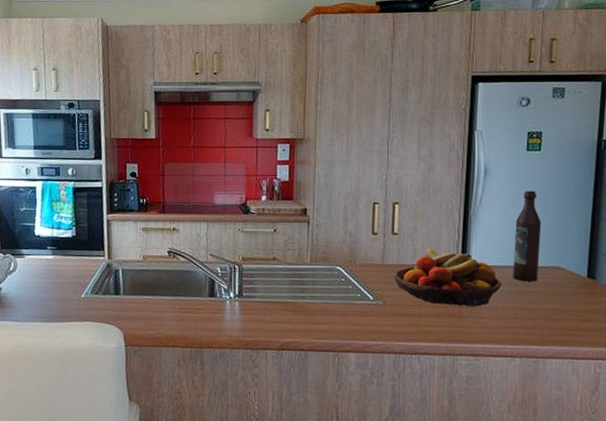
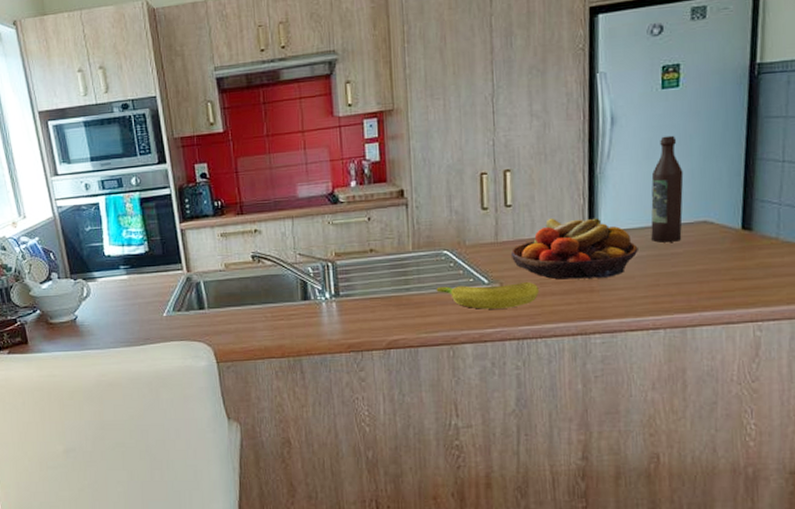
banana: none [328,298,417,325] -> present [436,281,540,309]

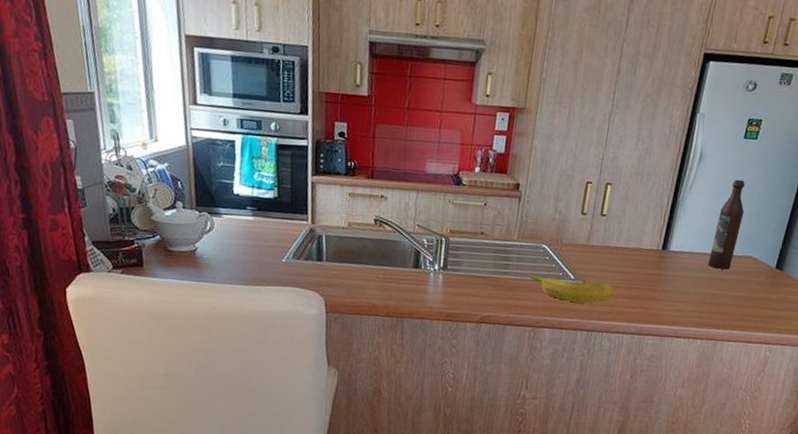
fruit bowl: present [510,218,638,280] -> none [596,231,697,291]

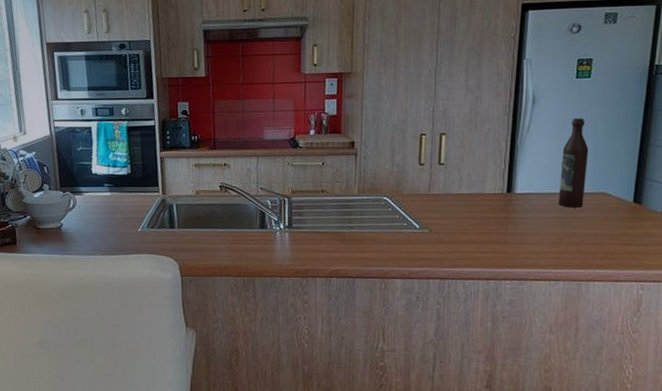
banana: present [530,275,614,304] -> none [375,227,462,252]

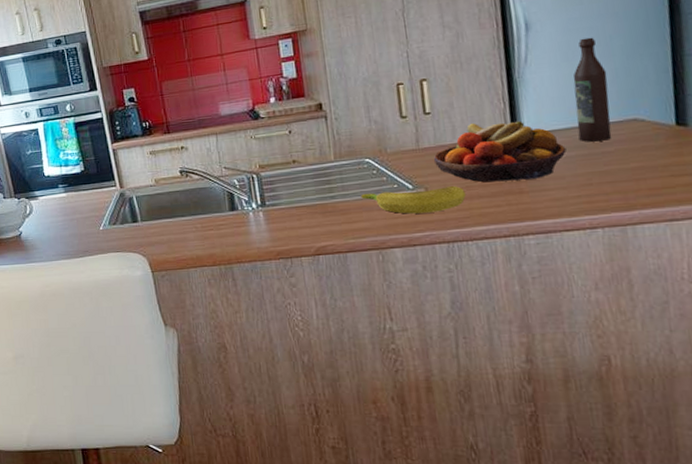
banana: none [375,227,462,252] -> present [360,185,467,214]
fruit bowl: none [440,177,547,233] -> present [433,121,566,183]

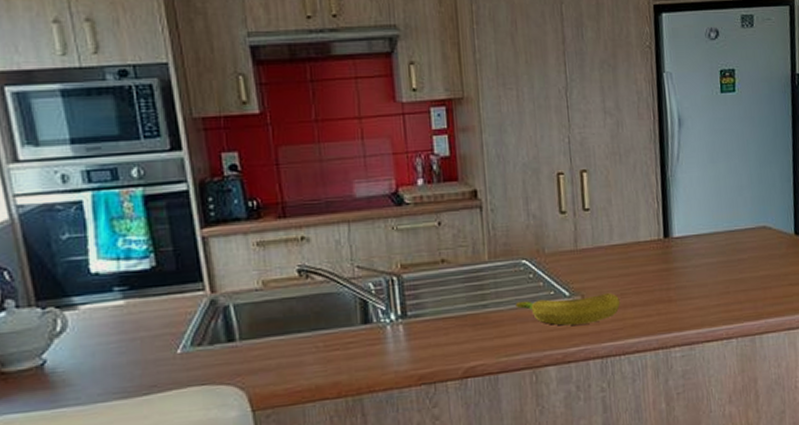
fruit bowl: present [433,121,566,183] -> none [590,222,709,290]
wine bottle: present [573,37,612,142] -> none [716,140,746,248]

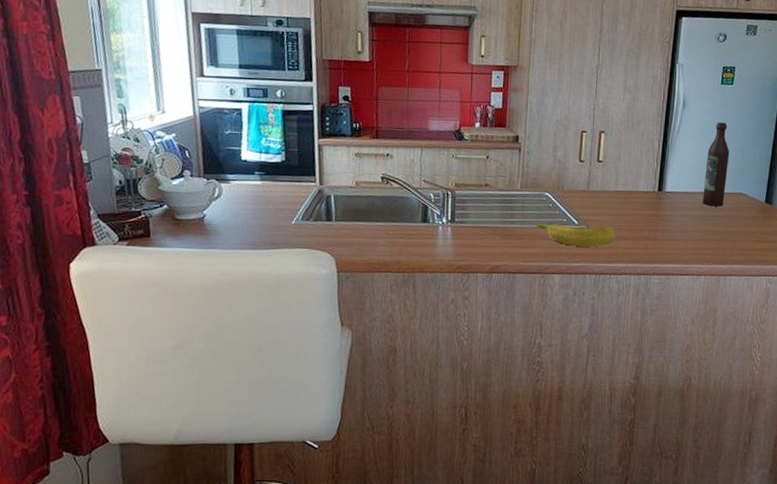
wine bottle: none [716,140,746,248] -> present [702,122,730,207]

